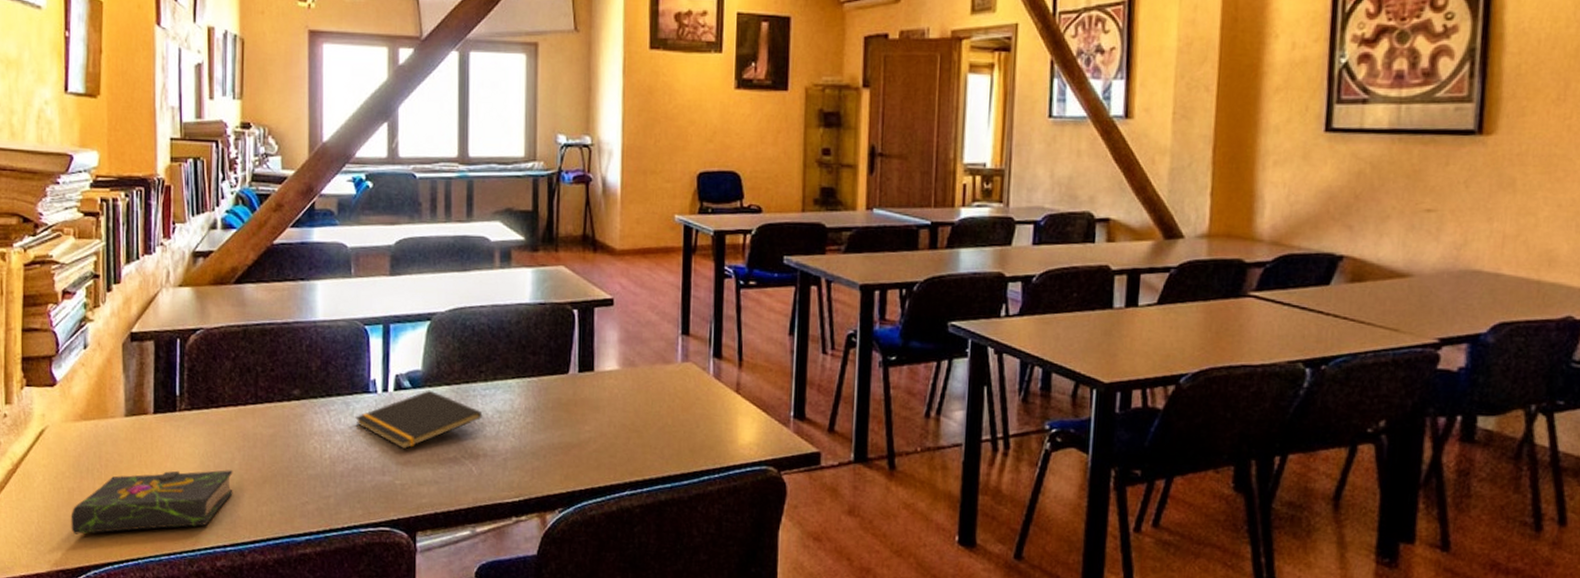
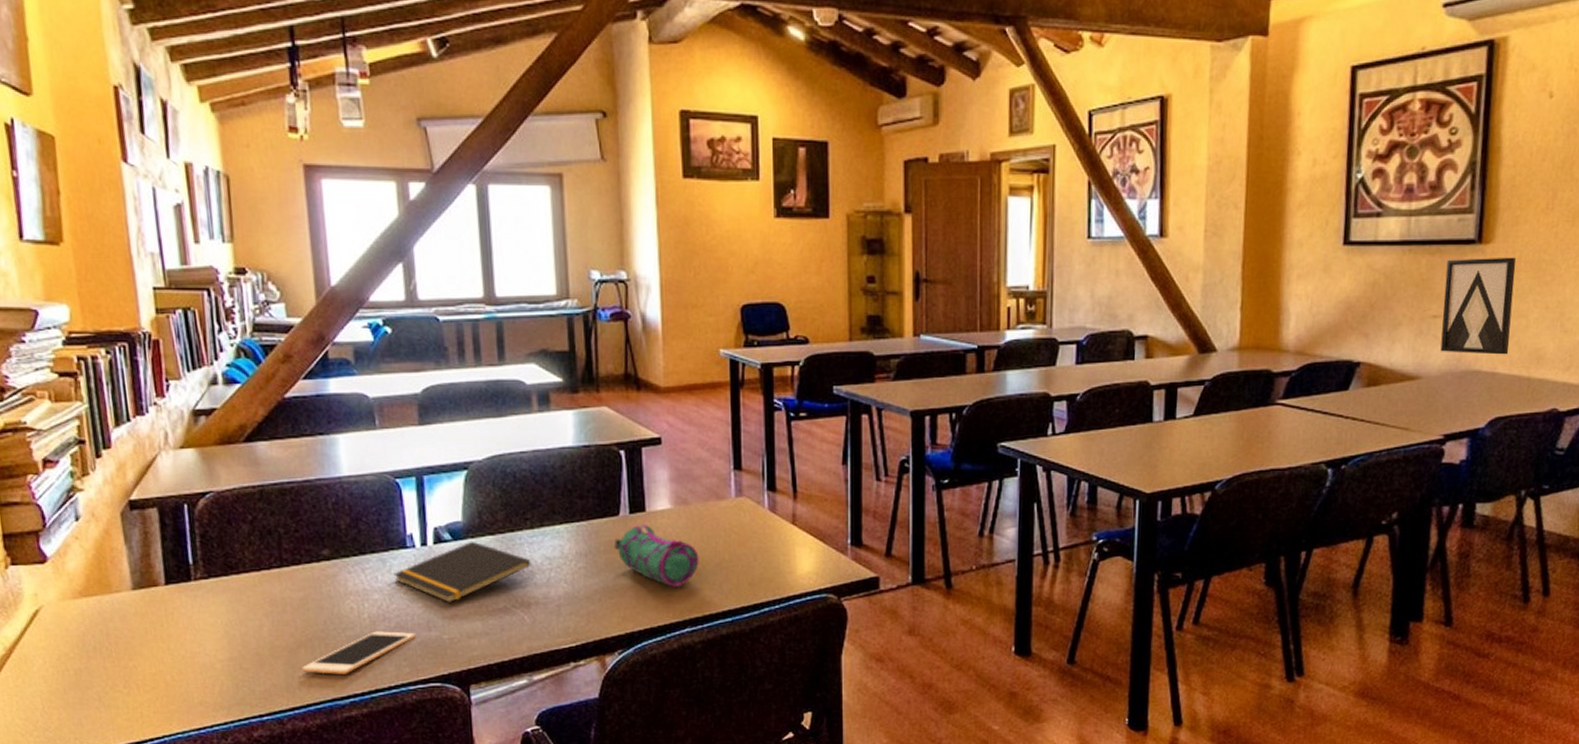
book: present [71,470,233,535] -> none [80,638,265,717]
cell phone: none [265,472,370,512] -> present [302,631,416,674]
pencil case: none [561,383,643,449] -> present [613,524,699,587]
wall art: none [1435,149,1523,255] -> present [1440,257,1516,355]

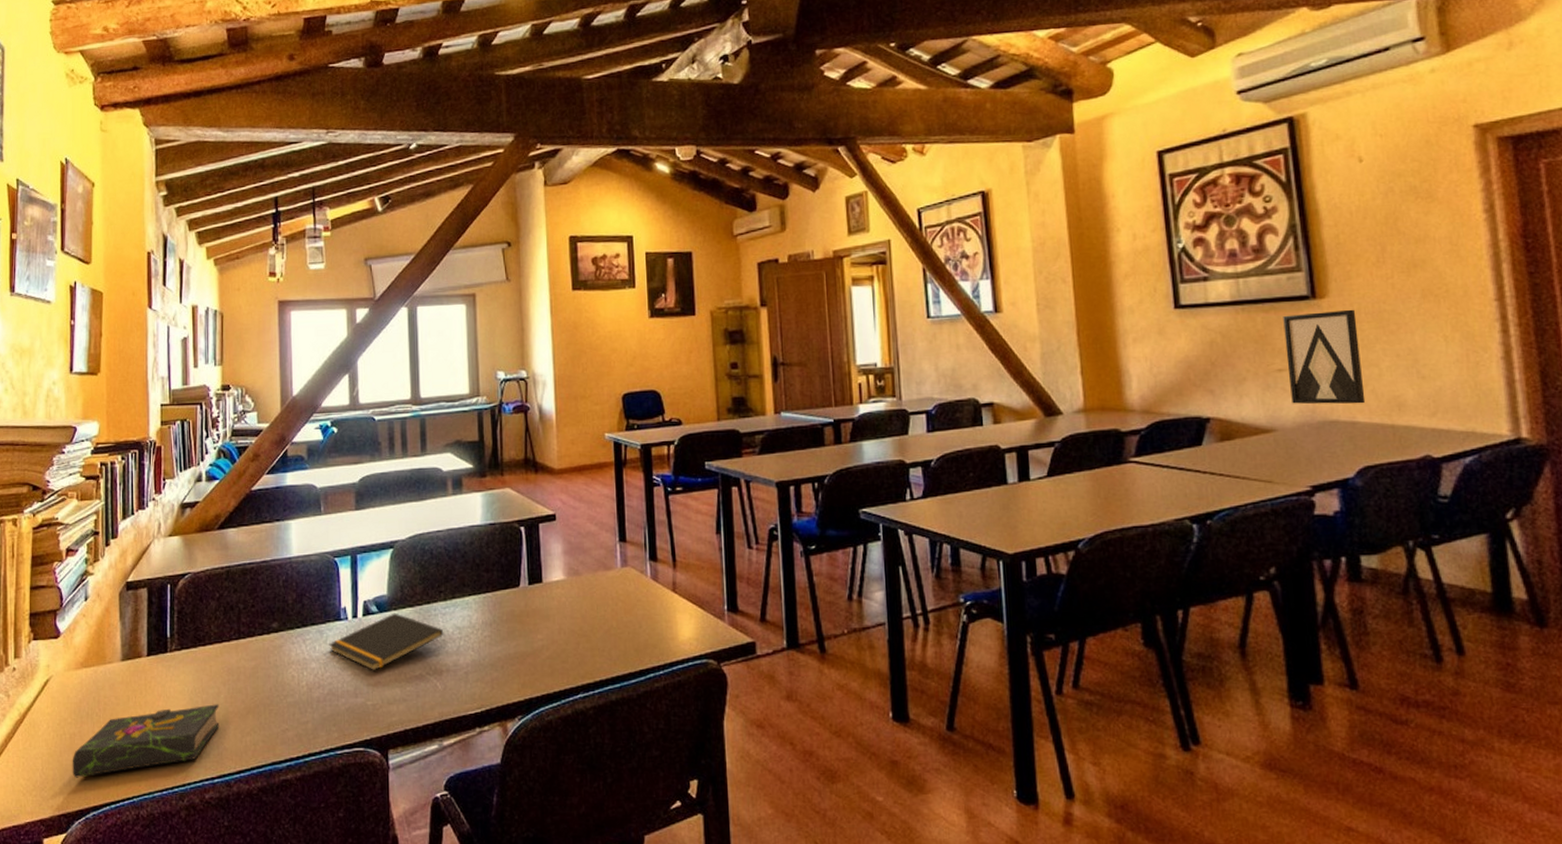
book: none [80,638,265,717] -> present [72,704,220,778]
cell phone: present [302,631,416,674] -> none [249,698,344,739]
pencil case: present [613,524,699,587] -> none [514,594,590,654]

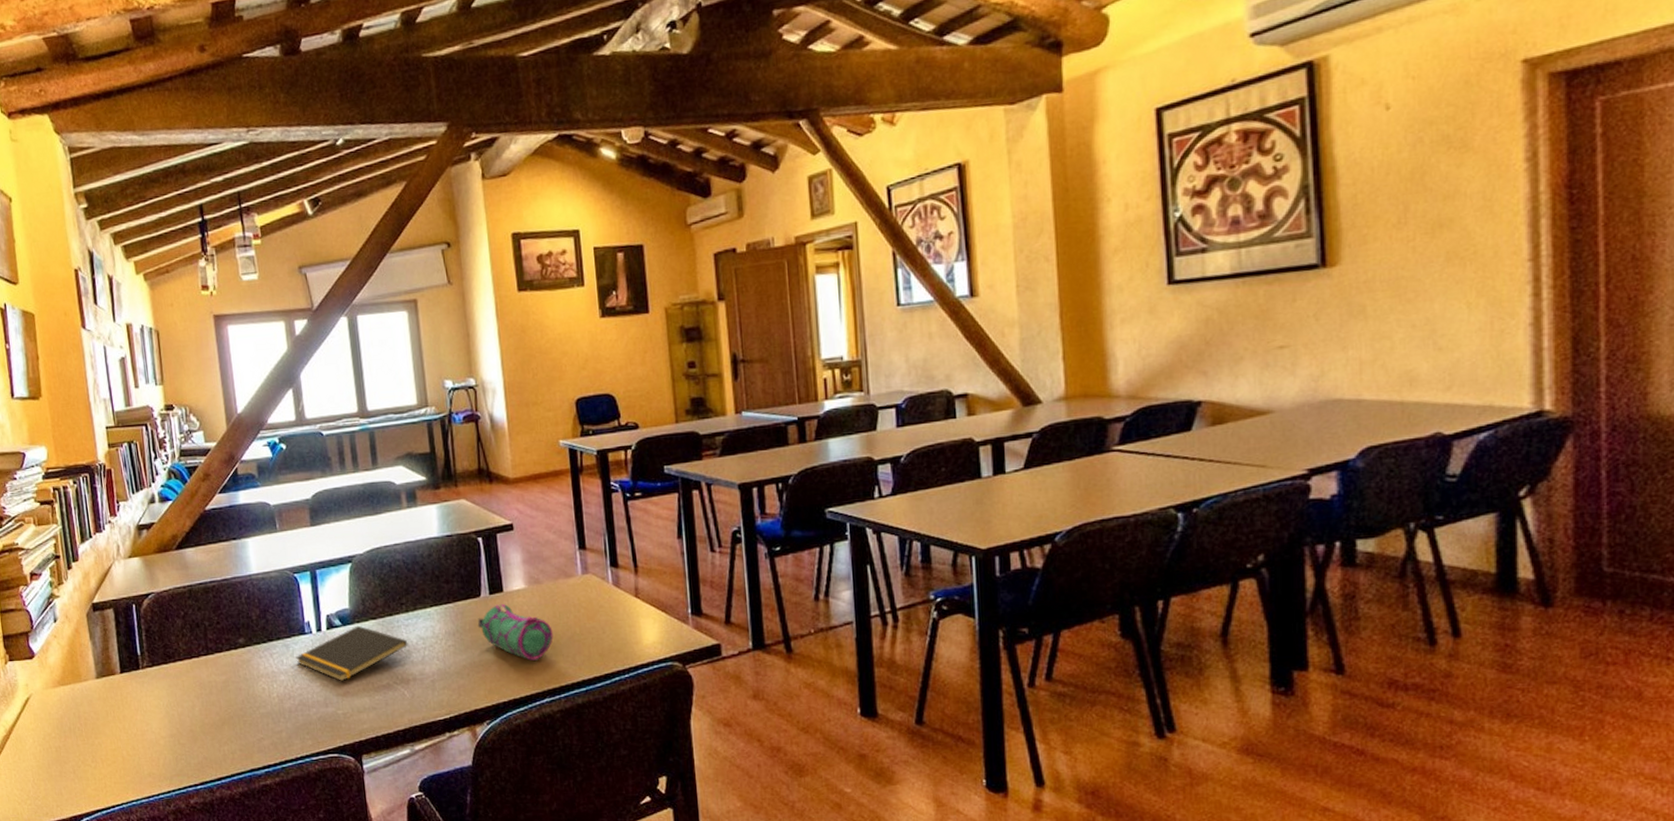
book: present [72,704,220,778] -> none [60,716,197,788]
pencil case: none [514,594,590,654] -> present [477,603,553,661]
wall art: present [1283,309,1366,405] -> none [1288,277,1374,383]

